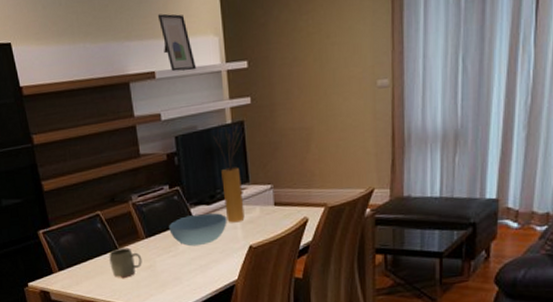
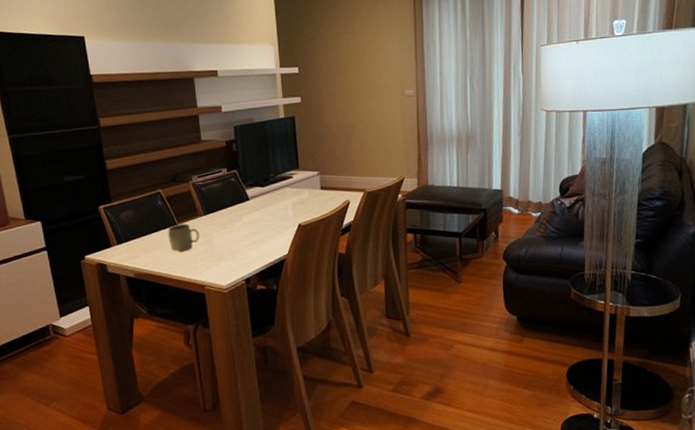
picture frame: present [157,13,197,72] -> none [221,23,254,72]
bowl: present [169,212,227,247] -> none [226,194,279,224]
vase: present [213,118,246,223] -> none [268,114,297,204]

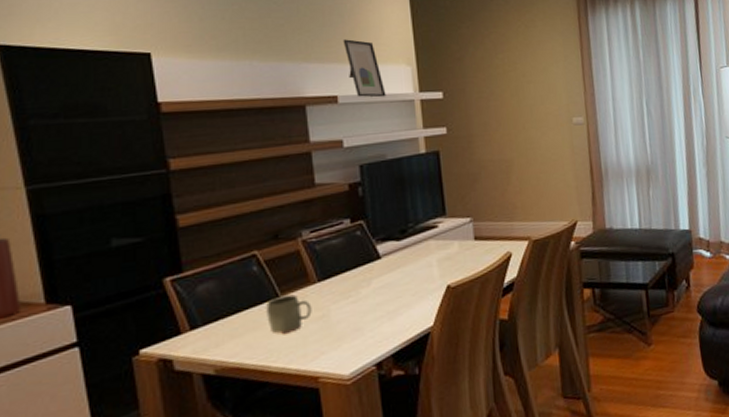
picture frame: none [221,23,254,72] -> present [342,39,386,98]

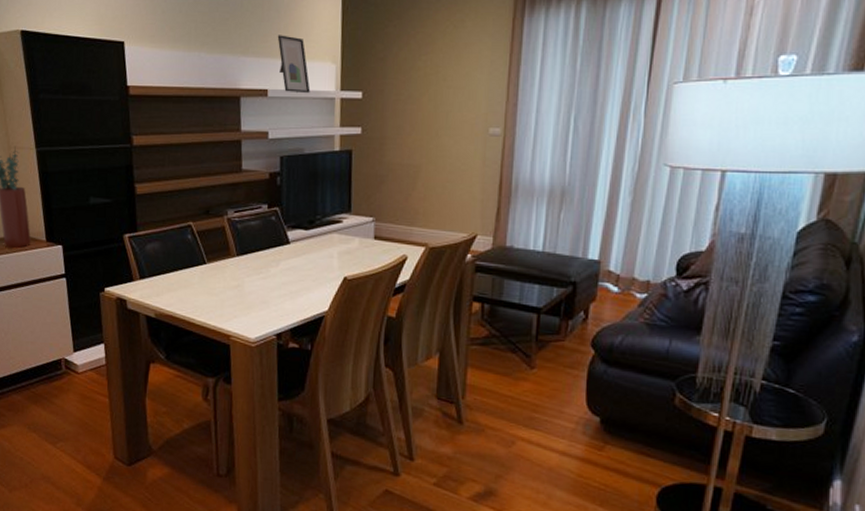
mug: present [266,294,312,335] -> none [195,263,230,295]

